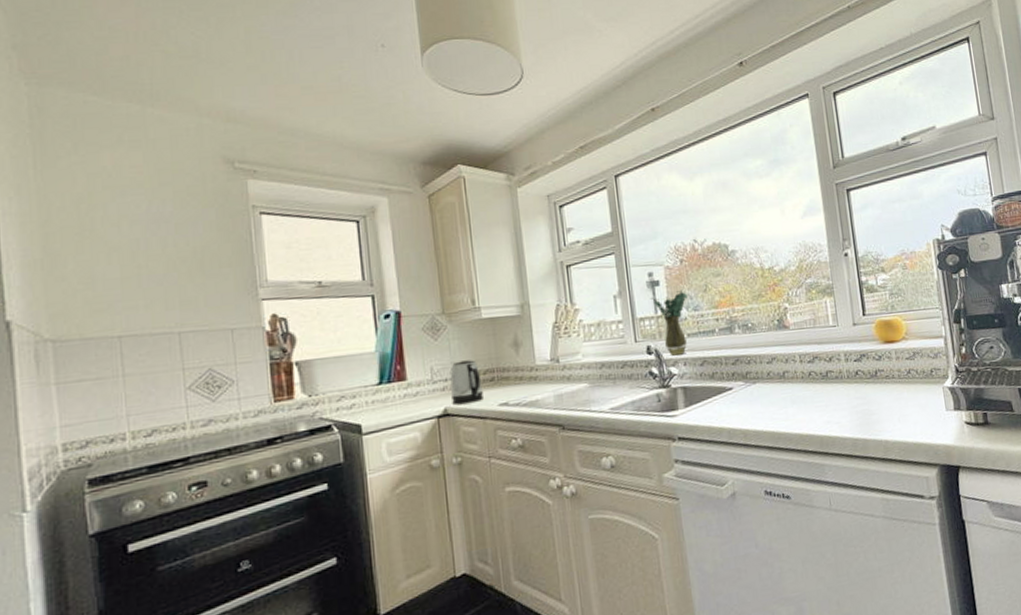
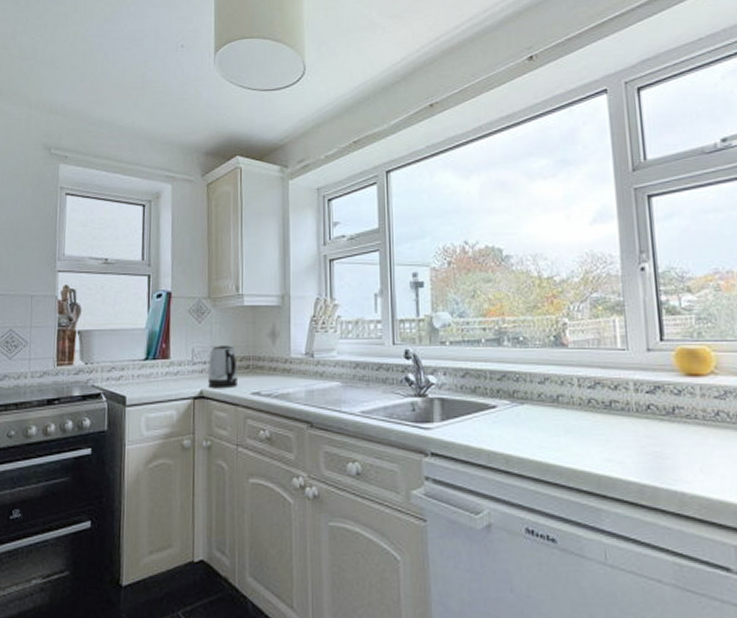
vase: present [654,289,688,356] -> none [416,293,454,363]

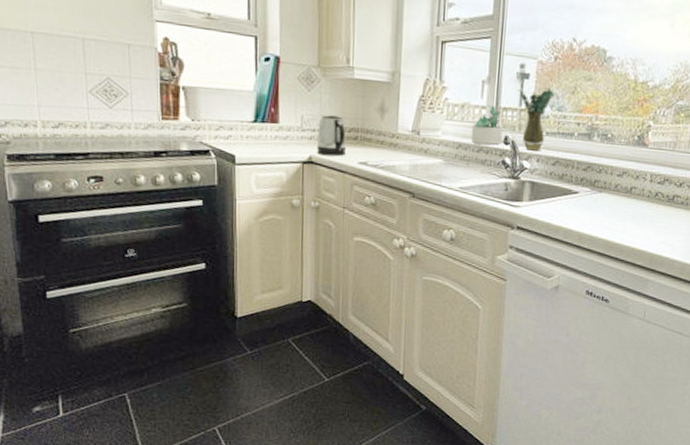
succulent plant: none [367,318,403,362] -> present [471,105,503,145]
vase: none [416,293,454,363] -> present [520,87,555,151]

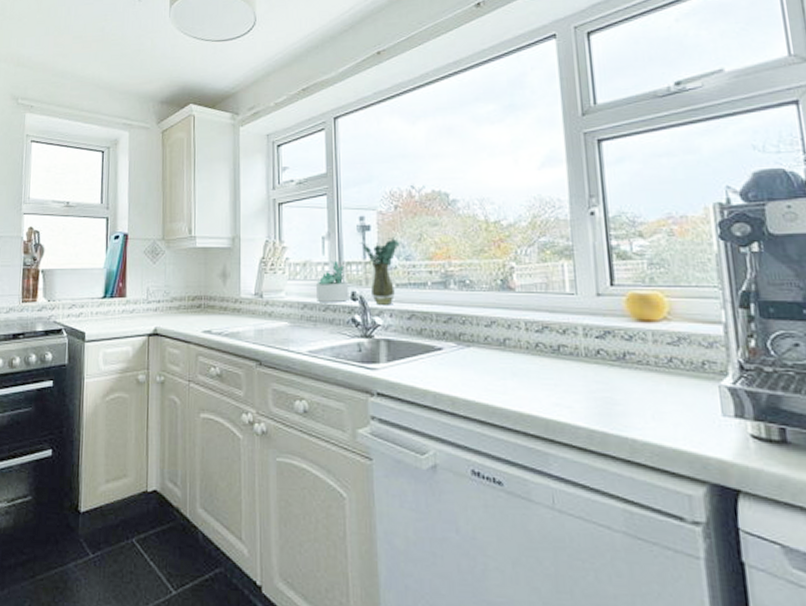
kettle: present [317,115,346,157] -> none [162,285,190,327]

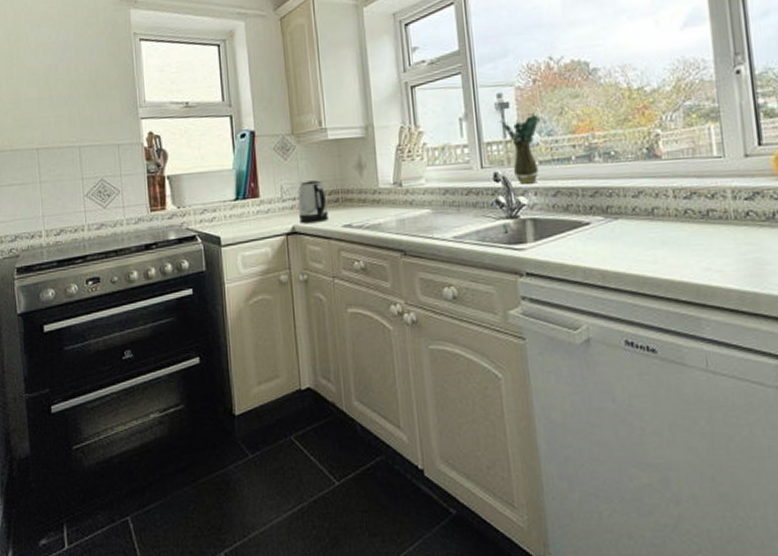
kettle: none [162,285,190,327] -> present [298,180,328,224]
succulent plant: present [315,260,349,303] -> none [455,142,492,187]

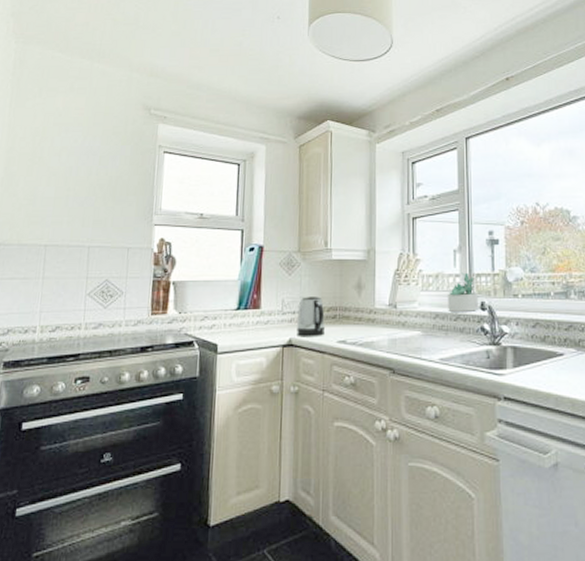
succulent plant: none [455,142,492,187] -> present [447,272,479,313]
vase: present [502,112,541,184] -> none [492,250,526,314]

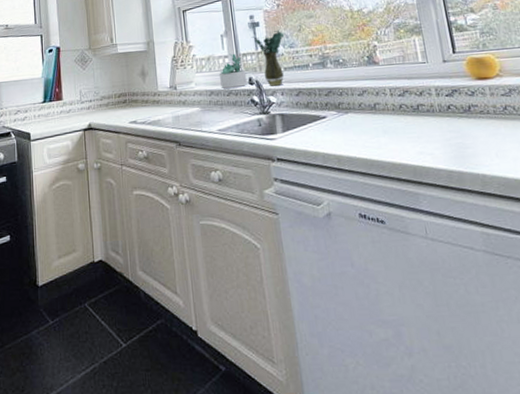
kettle: present [297,296,325,337] -> none [93,85,118,122]
vase: none [492,250,526,314] -> present [254,29,285,86]

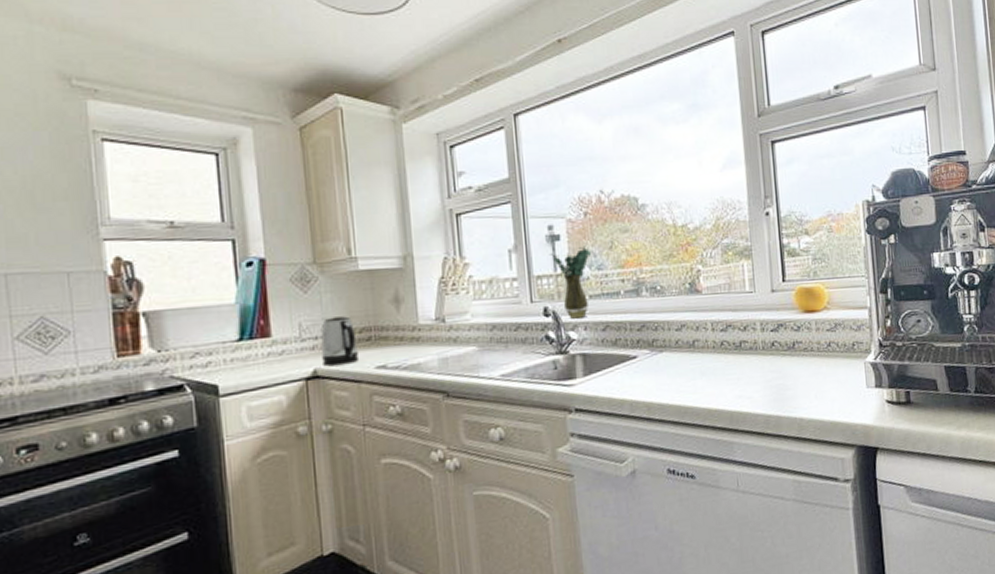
kettle: none [93,85,118,122] -> present [321,316,358,367]
succulent plant: present [219,53,248,89] -> none [504,275,542,322]

